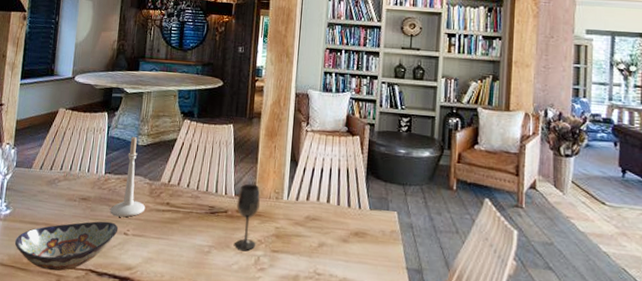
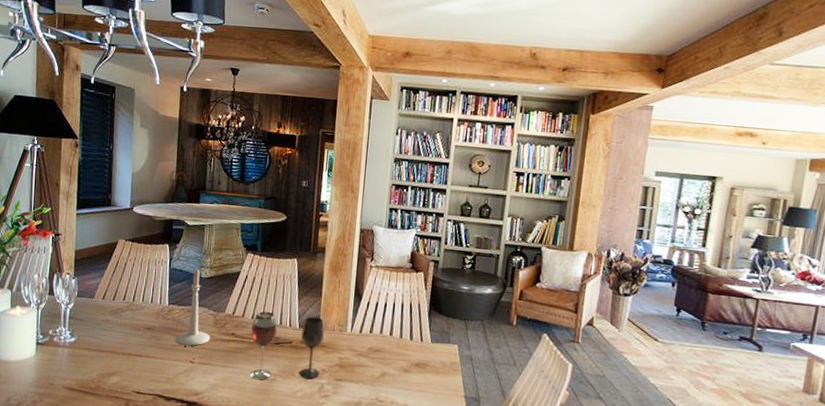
decorative bowl: present [14,221,119,271] -> none [81,349,184,396]
wineglass: none [184,179,213,253] -> present [250,311,277,380]
books: none [407,96,433,120] -> present [472,234,498,258]

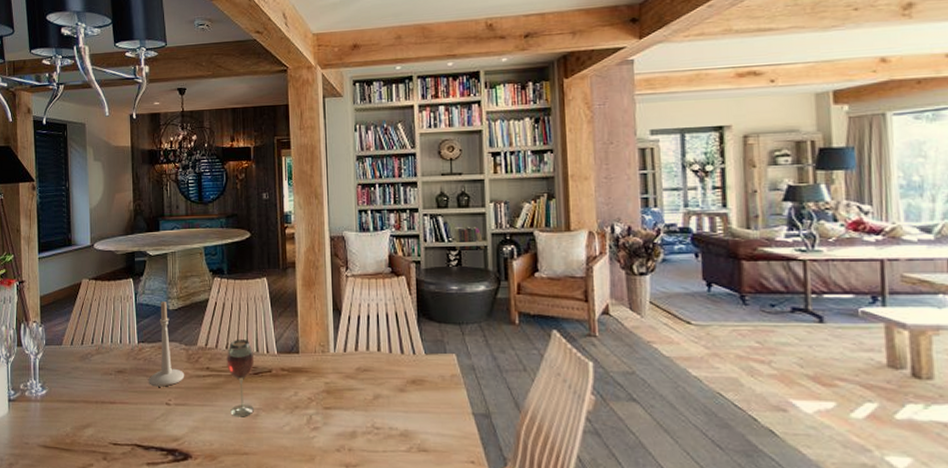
wine glass: present [299,316,325,379] -> none [281,339,306,411]

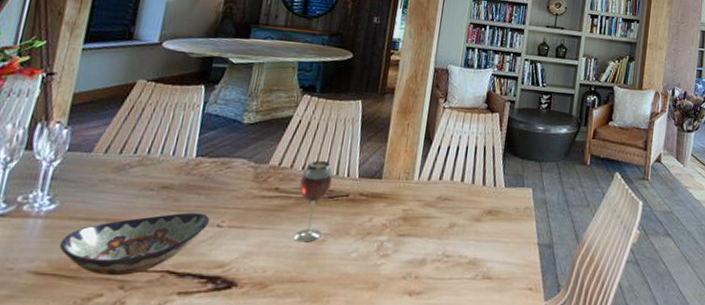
decorative bowl: none [55,393,160,449] -> present [59,212,210,276]
candlestick: present [149,302,185,387] -> none [200,114,248,207]
books: present [455,226,485,250] -> none [548,73,573,97]

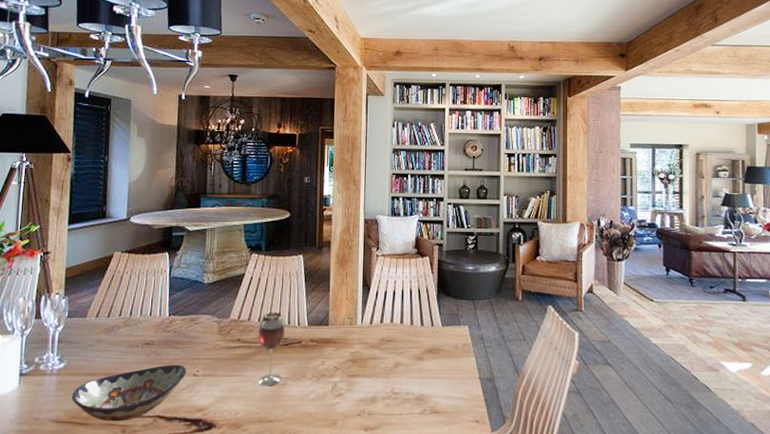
books: none [548,73,573,97] -> present [473,215,497,236]

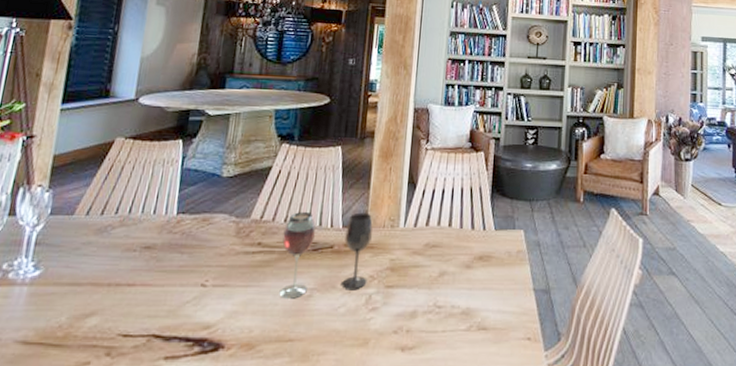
decorative bowl: present [71,364,187,422] -> none [45,272,194,342]
wine glass: none [310,312,335,379] -> present [341,212,373,291]
books: present [473,215,497,236] -> none [534,107,560,131]

